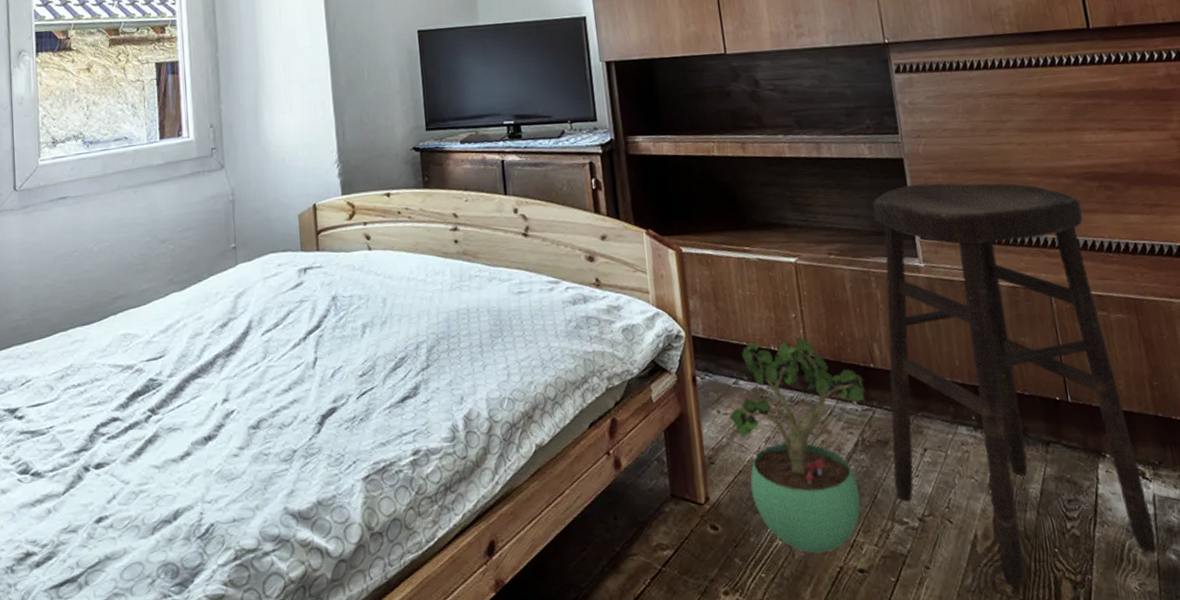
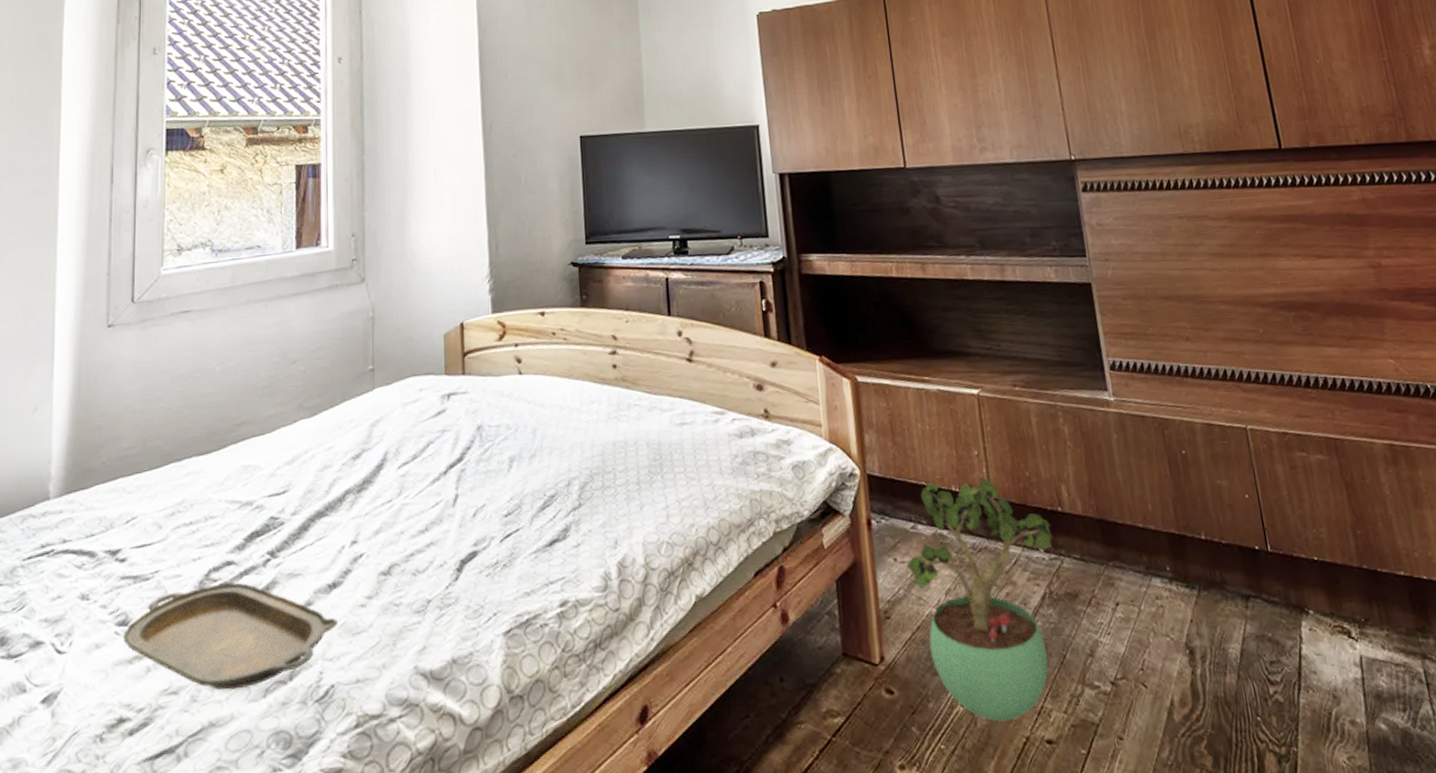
serving tray: none [24,436,215,529] -> present [122,582,339,690]
stool: present [872,183,1158,588] -> none [1058,310,1367,762]

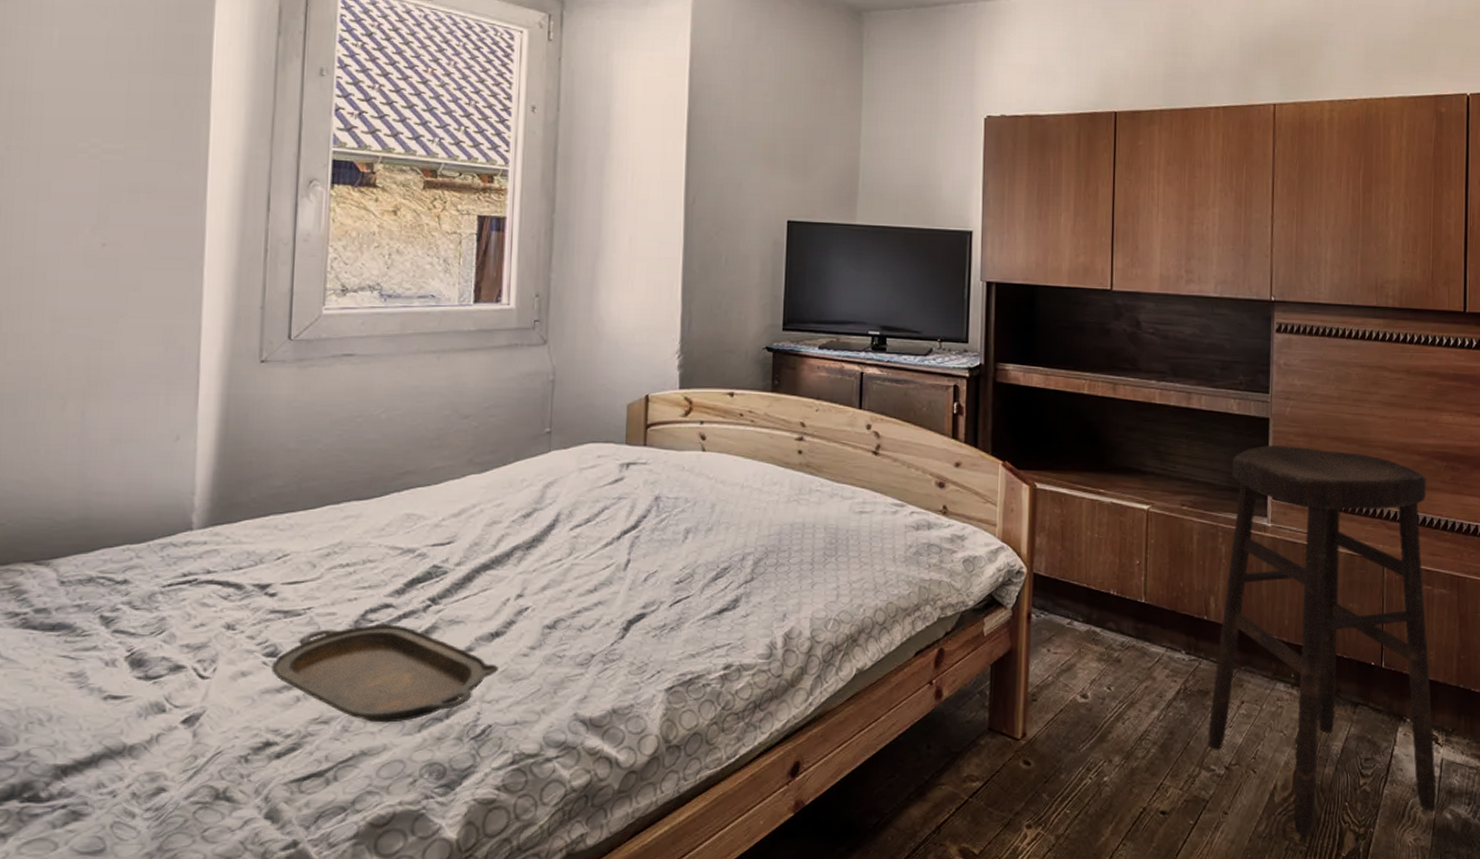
potted plant: present [906,476,1053,722] -> none [1058,584,1196,794]
stool: none [1058,310,1367,762] -> present [1208,444,1437,836]

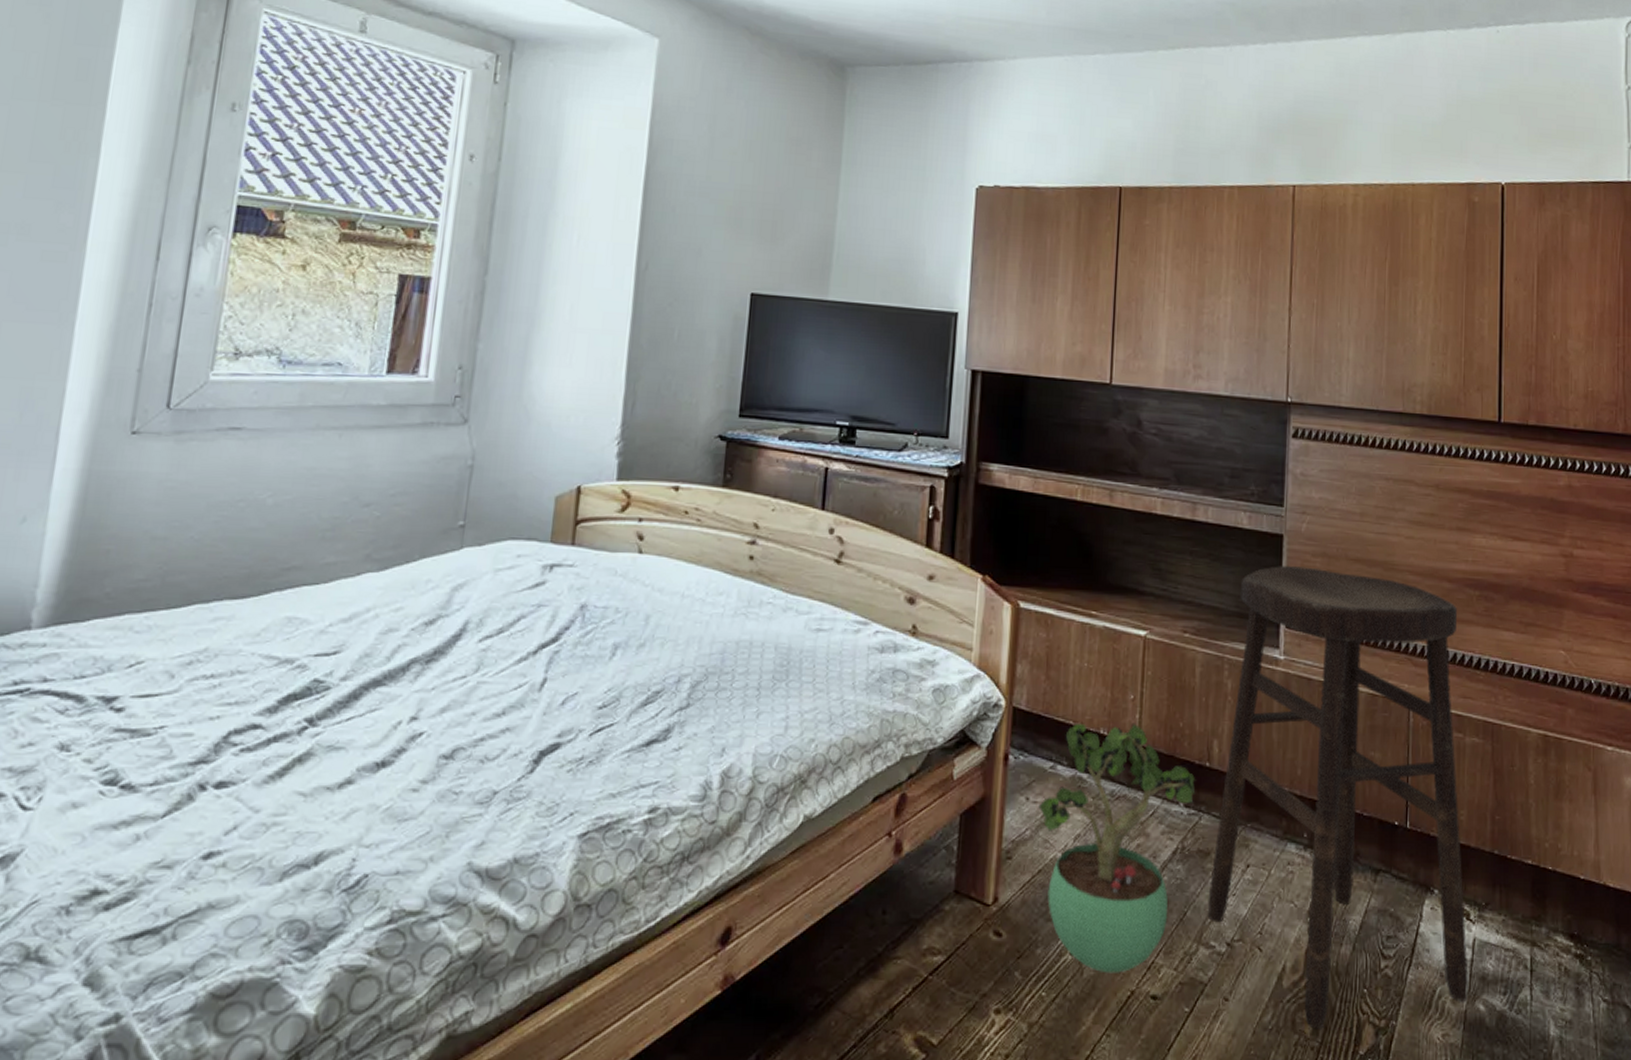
serving tray: present [270,624,500,723] -> none [108,749,383,869]
potted plant: none [1058,584,1196,794] -> present [1038,722,1196,974]

